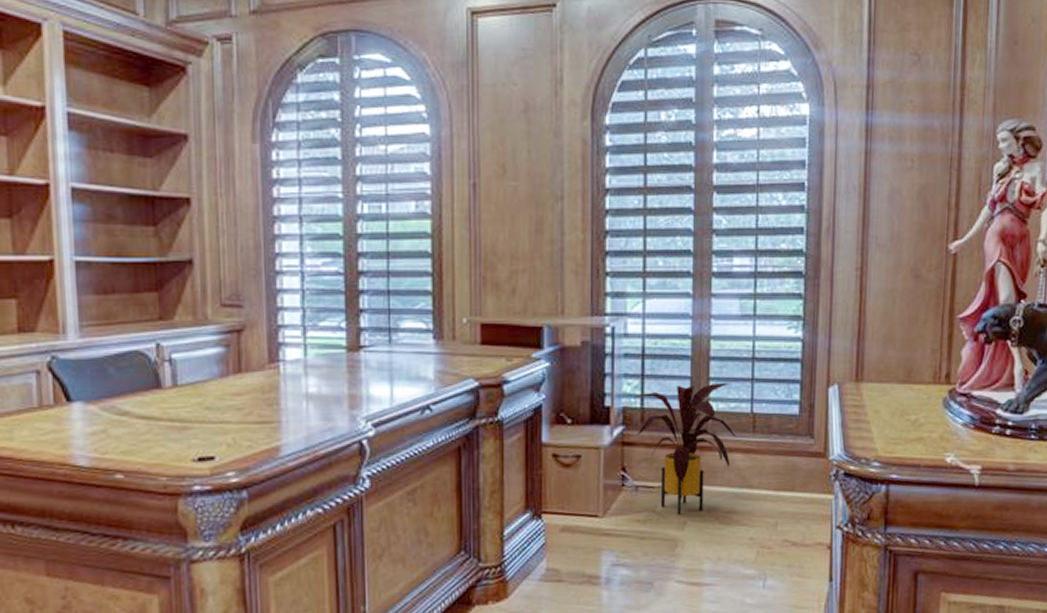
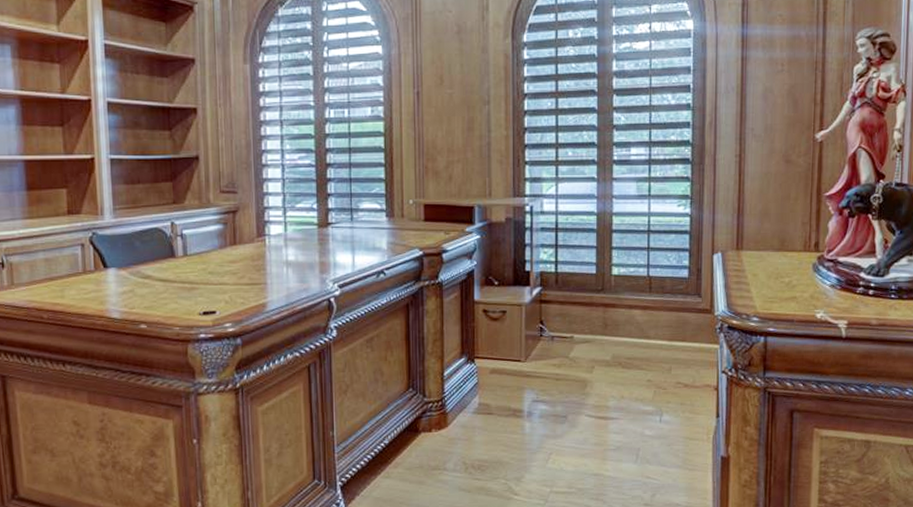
house plant: present [634,382,737,515] -> none [549,251,636,360]

